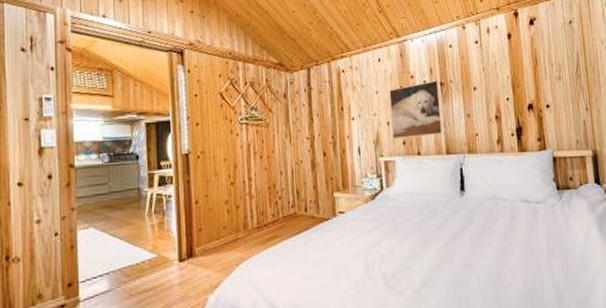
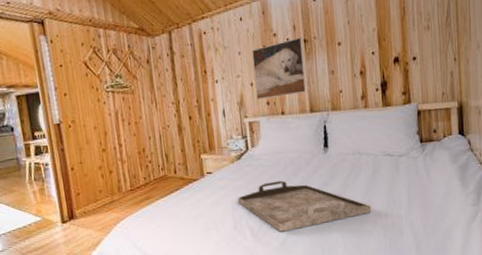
serving tray: none [370,223,511,280] -> present [237,180,372,232]

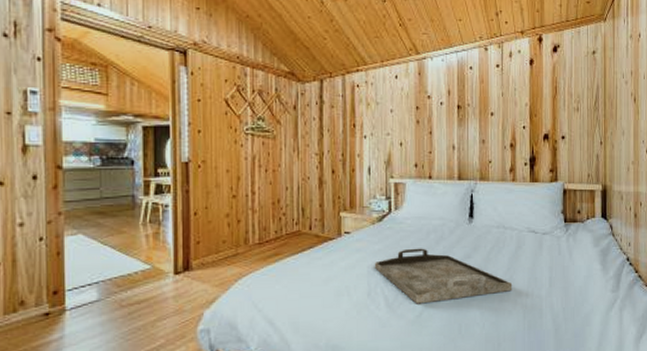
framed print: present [252,37,307,99] -> none [404,103,457,160]

